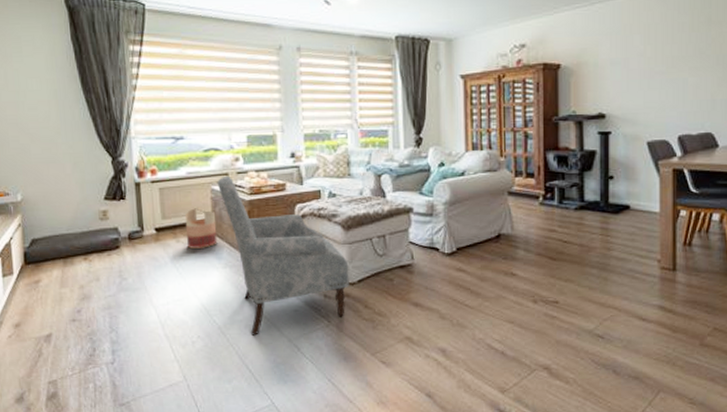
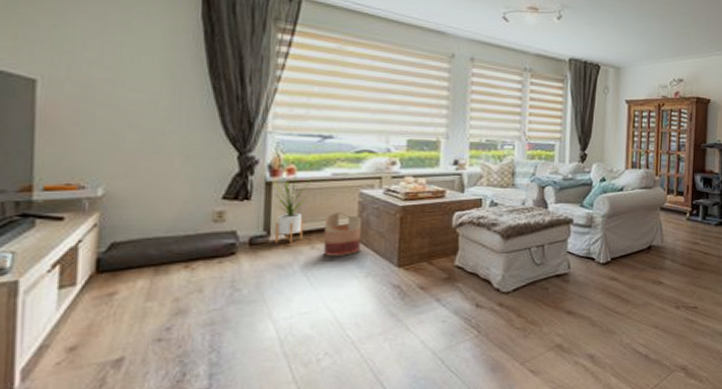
house plant: none [140,176,174,238] -> present [273,176,314,244]
armchair: present [217,175,350,336] -> none [367,179,505,350]

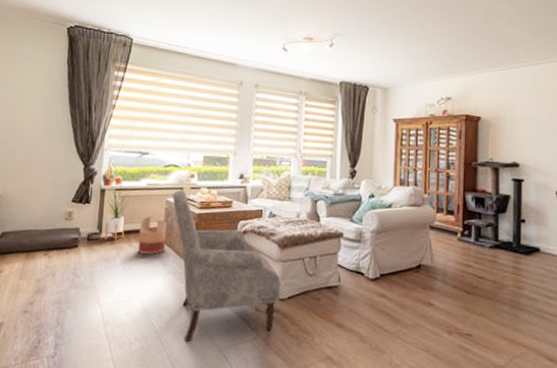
armchair: none [367,179,505,350] -> present [172,189,281,342]

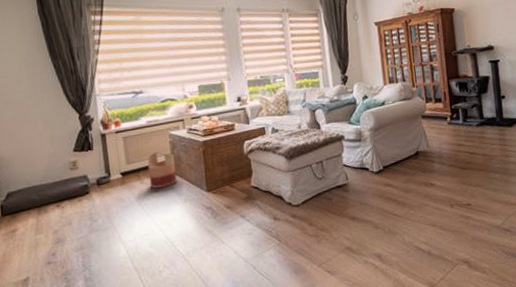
house plant: present [105,185,133,241] -> none [106,127,136,182]
armchair: present [172,189,281,342] -> none [174,121,295,260]

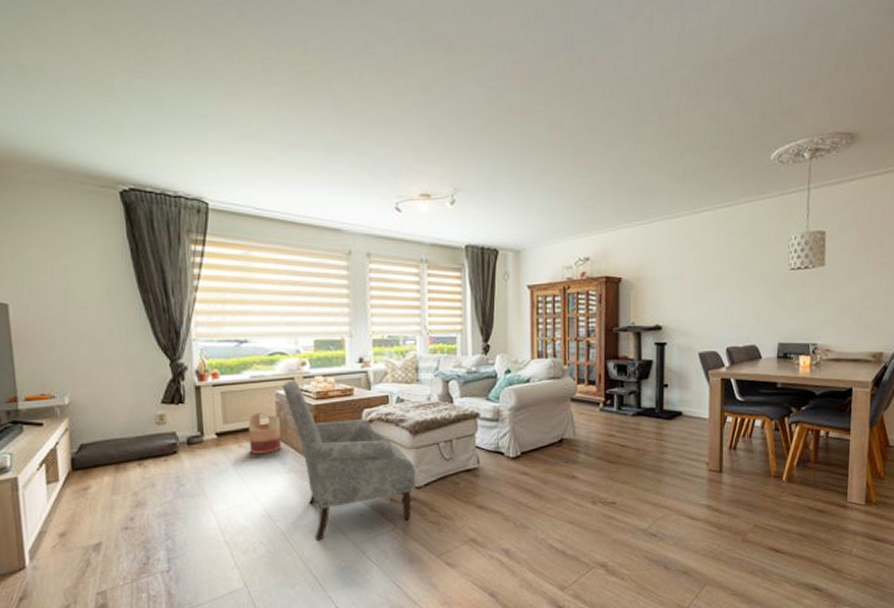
armchair: none [174,121,295,260] -> present [282,380,416,540]

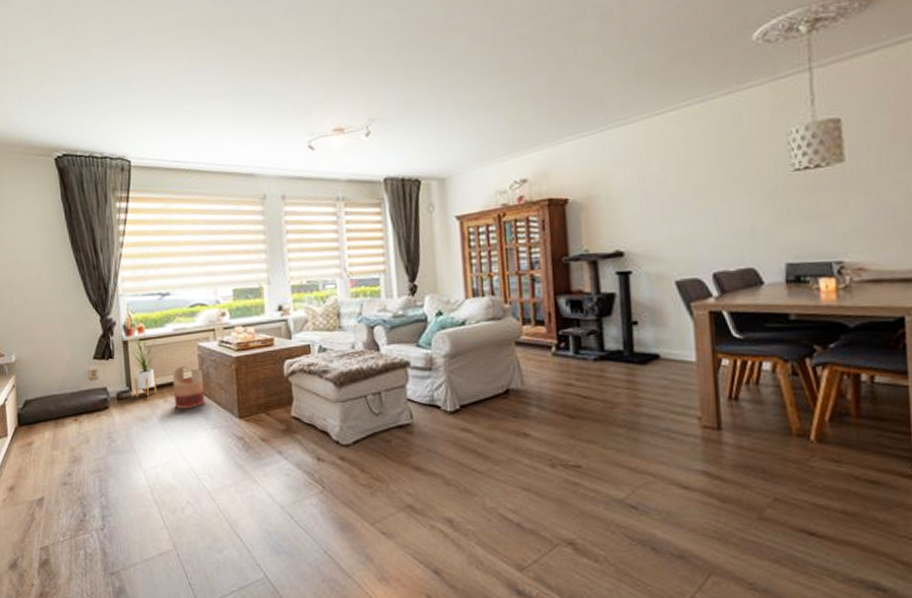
house plant: none [201,380,237,443] -> present [128,334,161,398]
armchair: present [282,380,416,540] -> none [203,331,344,502]

